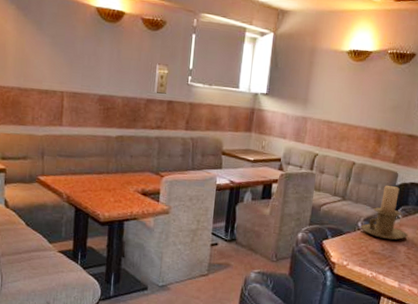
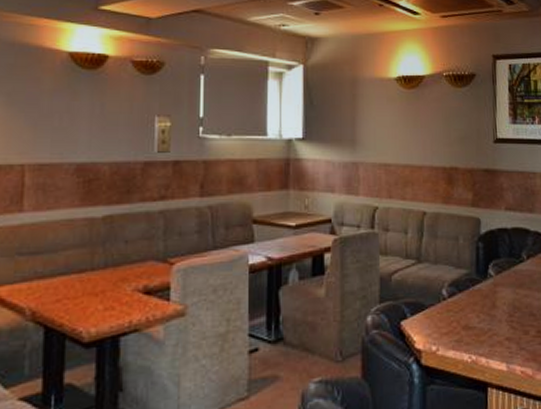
candle holder: present [360,185,408,240] -> none [445,236,507,308]

